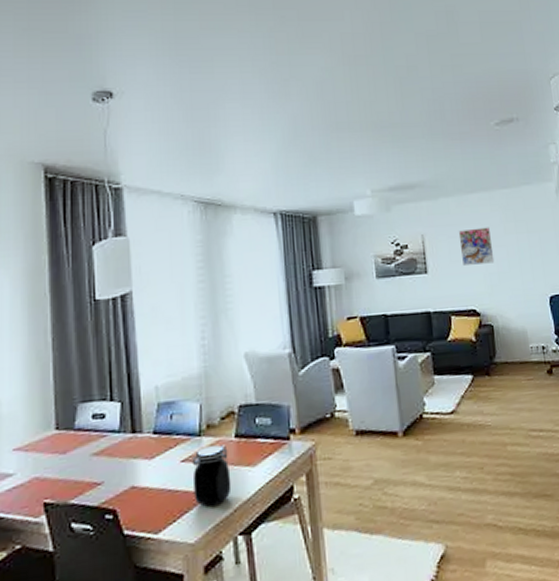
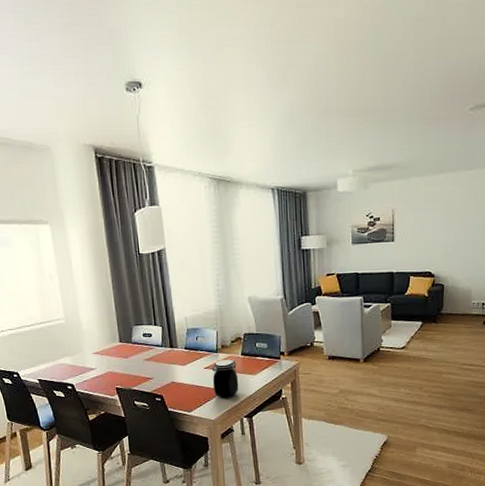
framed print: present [458,227,495,265] -> none [424,204,452,236]

